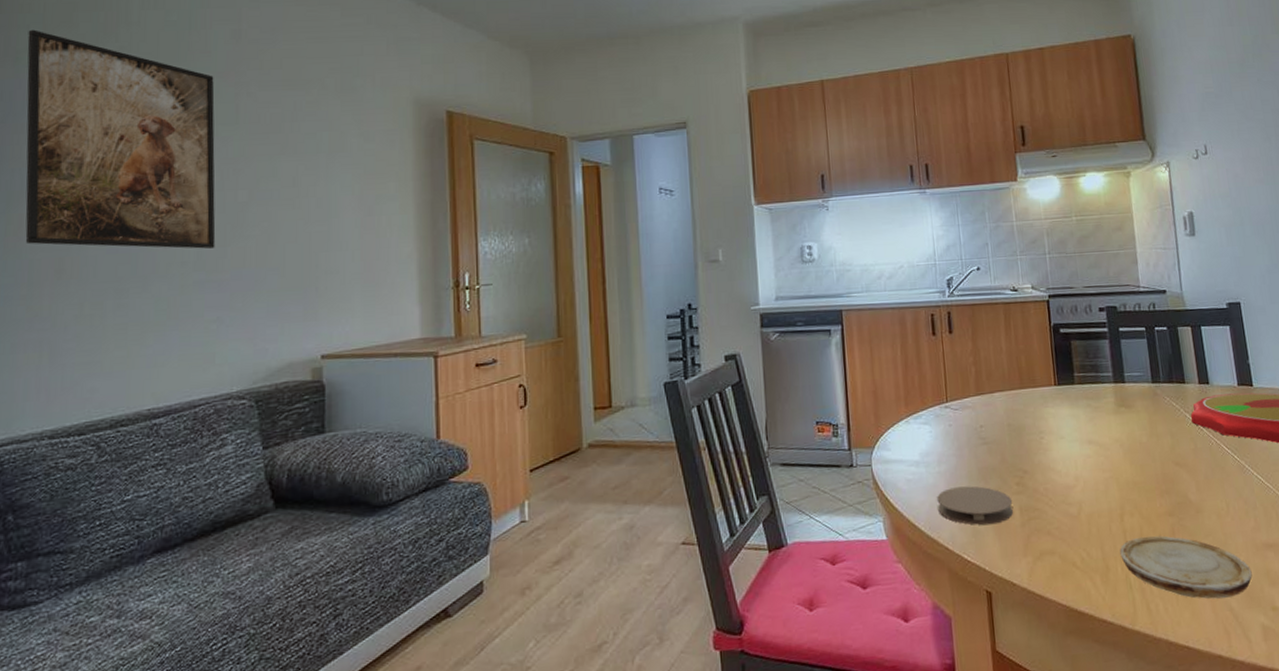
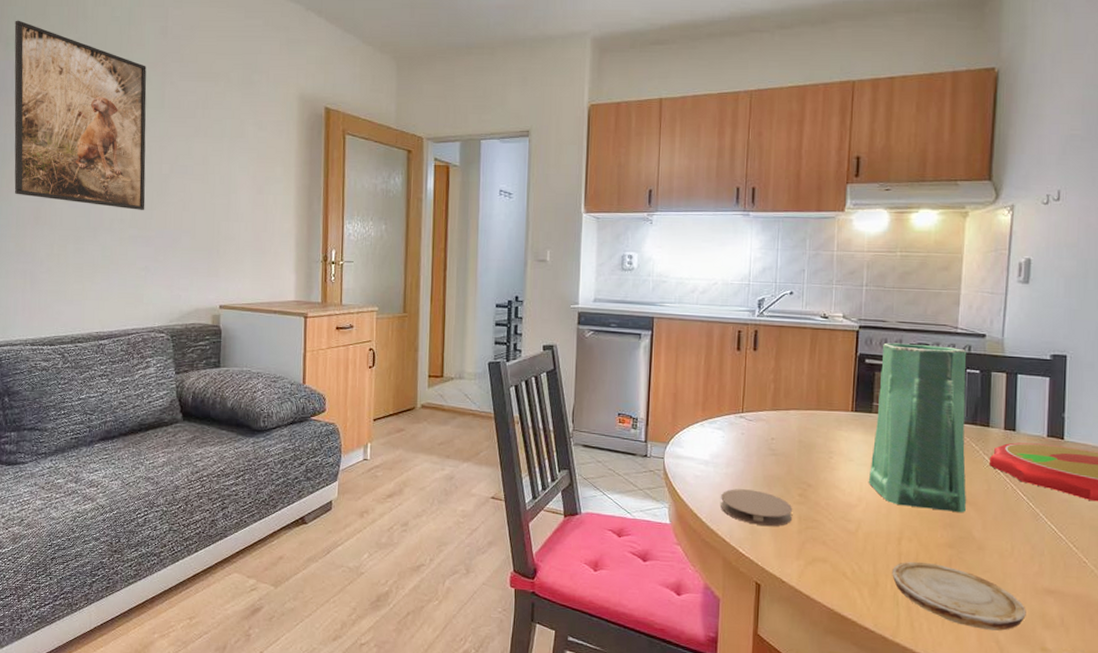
vase: none [1074,306,1178,479] -> present [868,342,967,513]

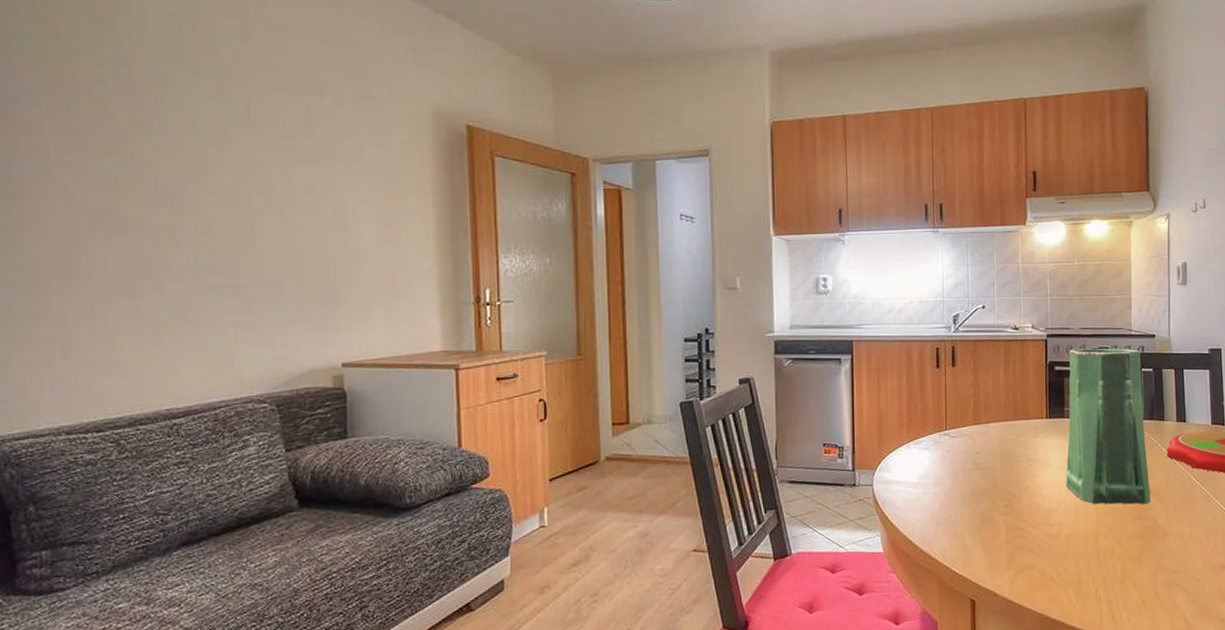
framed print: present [14,20,147,210] -> none [17,13,230,253]
coaster: present [721,489,793,527] -> none [931,506,1000,542]
wood slice: present [892,561,1026,631] -> none [1092,555,1207,611]

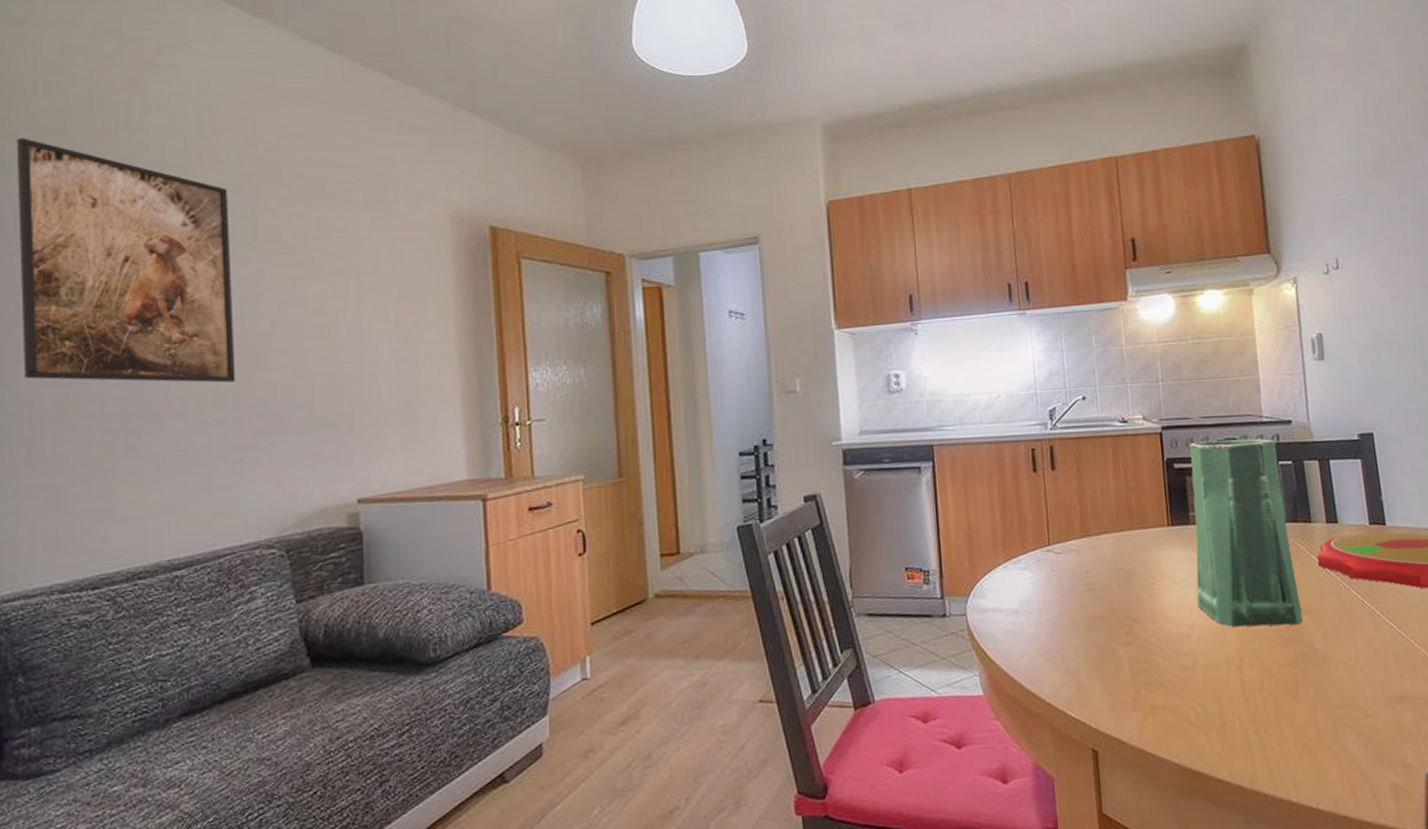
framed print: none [17,13,230,253] -> present [16,137,236,383]

